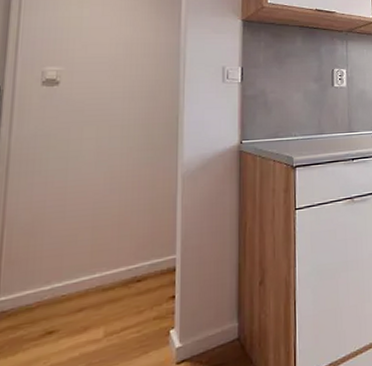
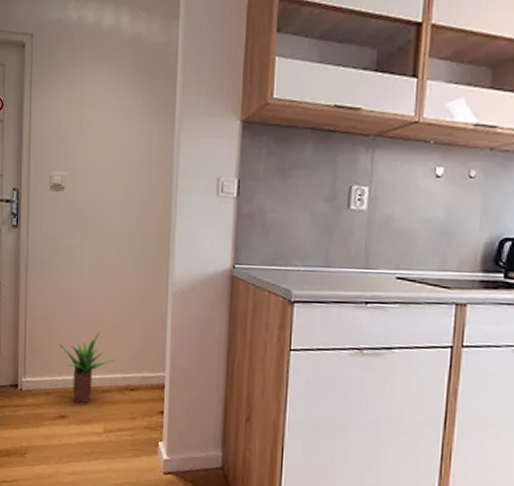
potted plant: none [47,227,118,312] -> present [58,332,115,404]

